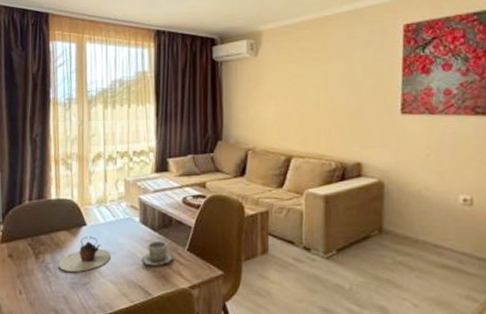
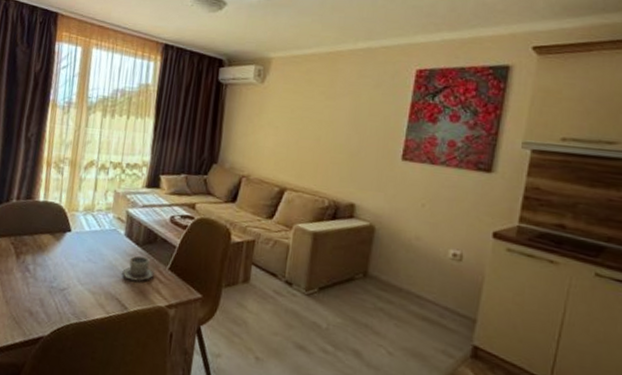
teapot: present [58,236,112,272] -> none [38,242,93,277]

